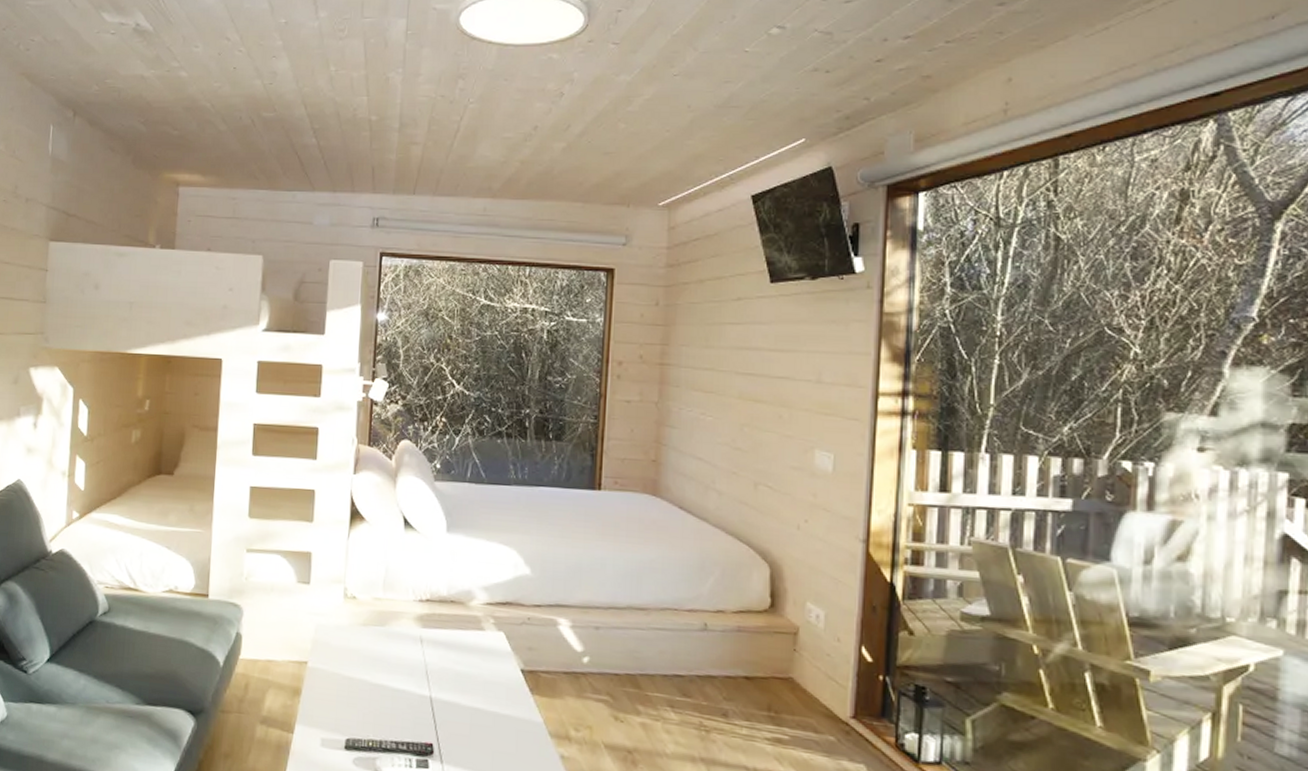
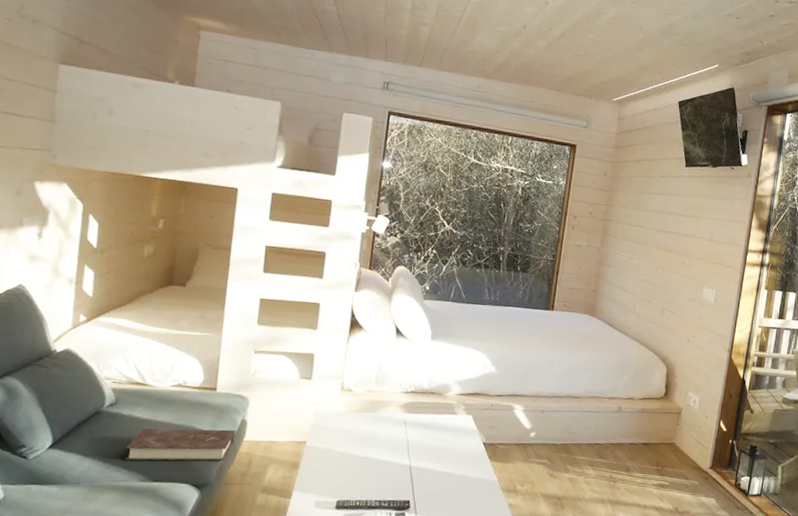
book: none [119,641,231,683] -> present [125,428,236,461]

